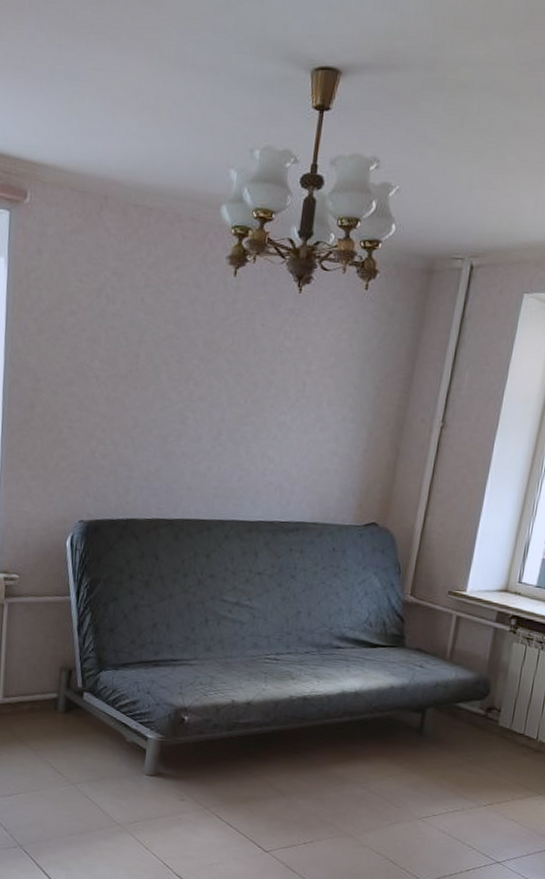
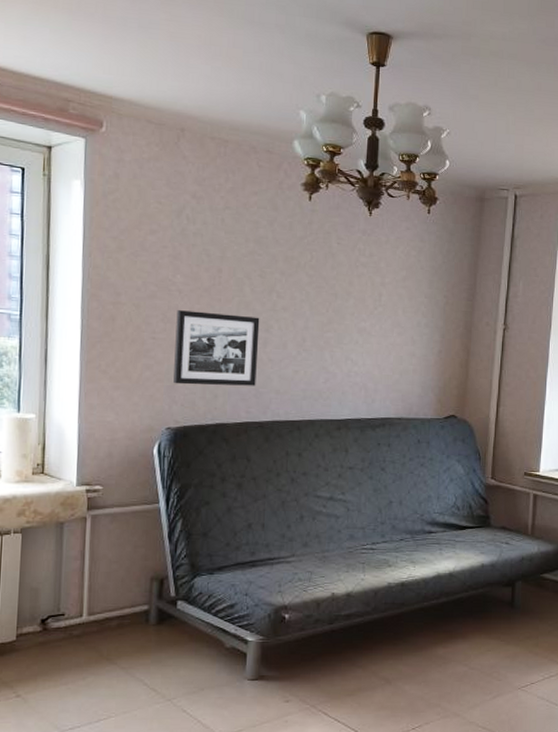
picture frame: none [87,398,176,482] -> present [173,310,260,386]

